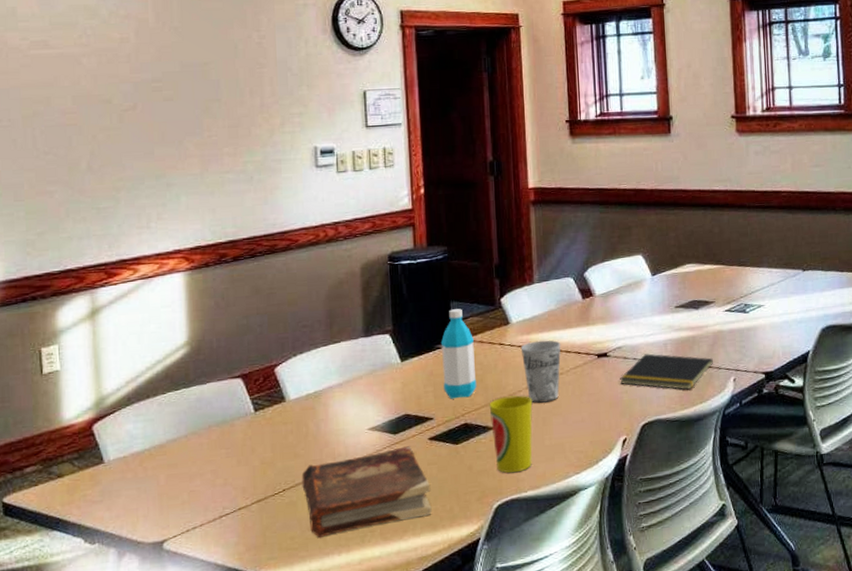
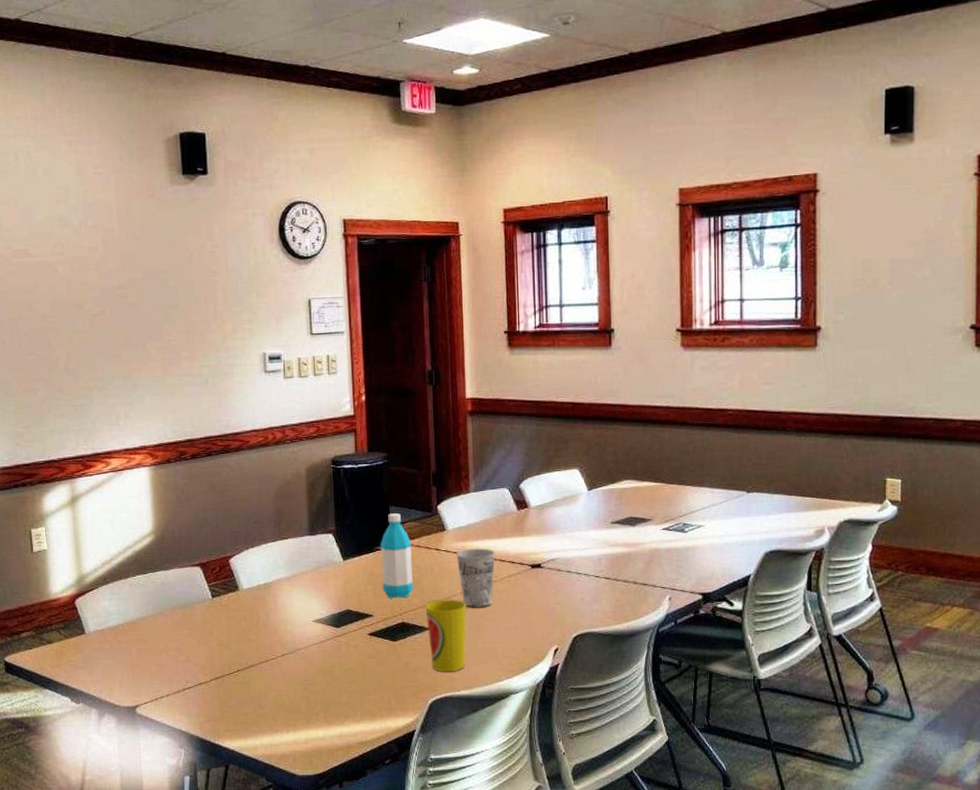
book: present [301,446,432,539] -> none [253,639,371,717]
notepad: present [620,353,713,390] -> none [553,567,648,605]

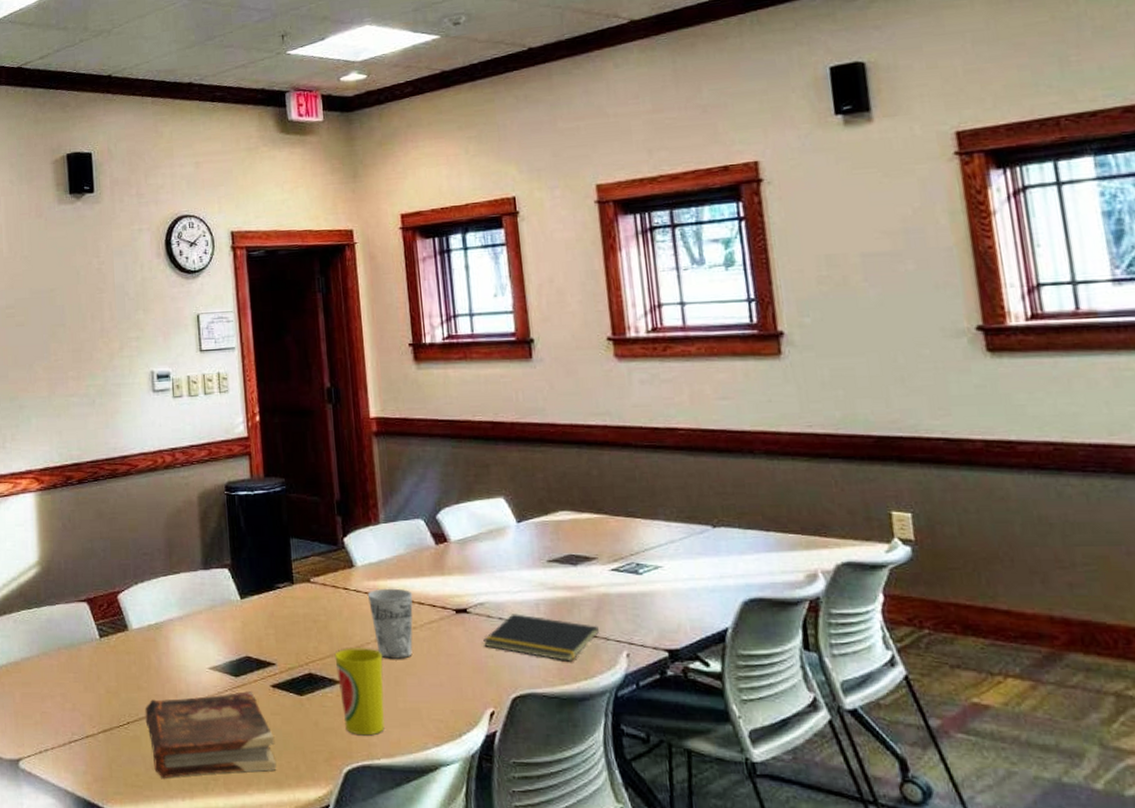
book: none [253,639,371,717] -> present [145,691,277,779]
water bottle: present [380,513,414,599] -> none [280,546,321,645]
notepad: none [553,567,648,605] -> present [483,614,599,662]

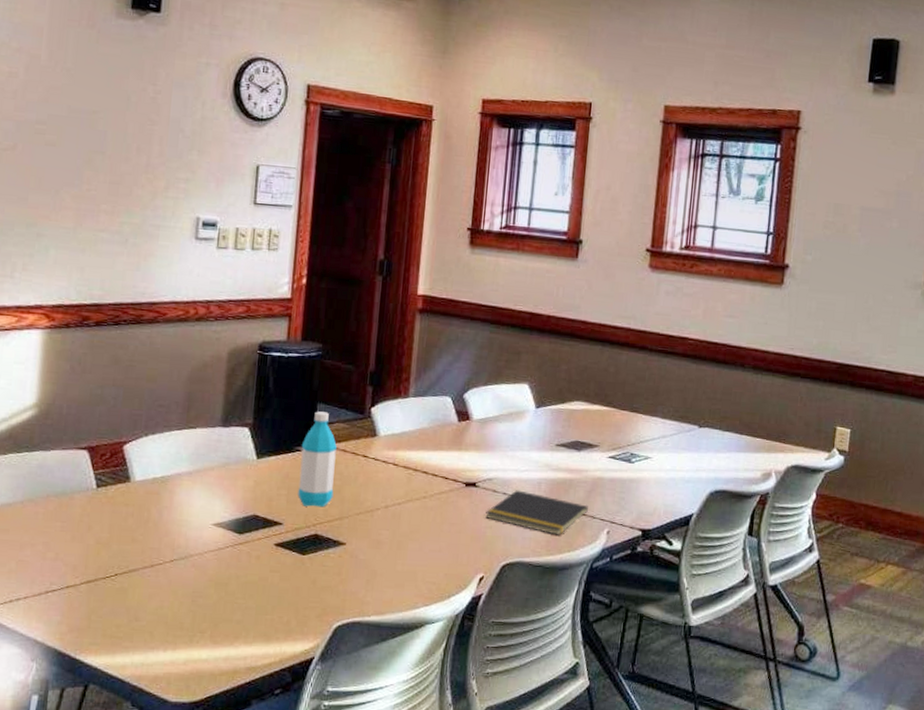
book: present [145,691,277,779] -> none [135,548,270,631]
water bottle: none [280,546,321,645] -> present [298,411,337,507]
cup: present [334,648,385,736] -> none [342,512,390,595]
cup: present [367,588,413,659] -> none [385,458,429,525]

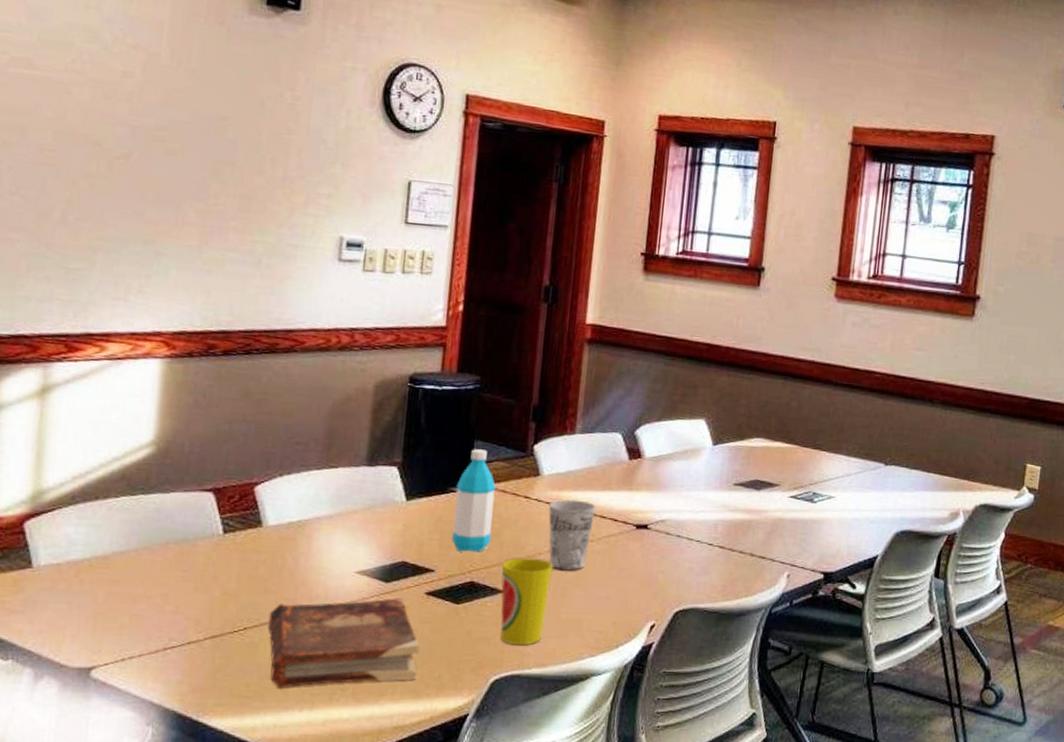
book: none [135,548,270,631] -> present [267,598,420,690]
cup: none [342,512,390,595] -> present [500,557,554,646]
cup: none [385,458,429,525] -> present [548,499,596,571]
notepad: present [485,490,588,535] -> none [657,532,768,580]

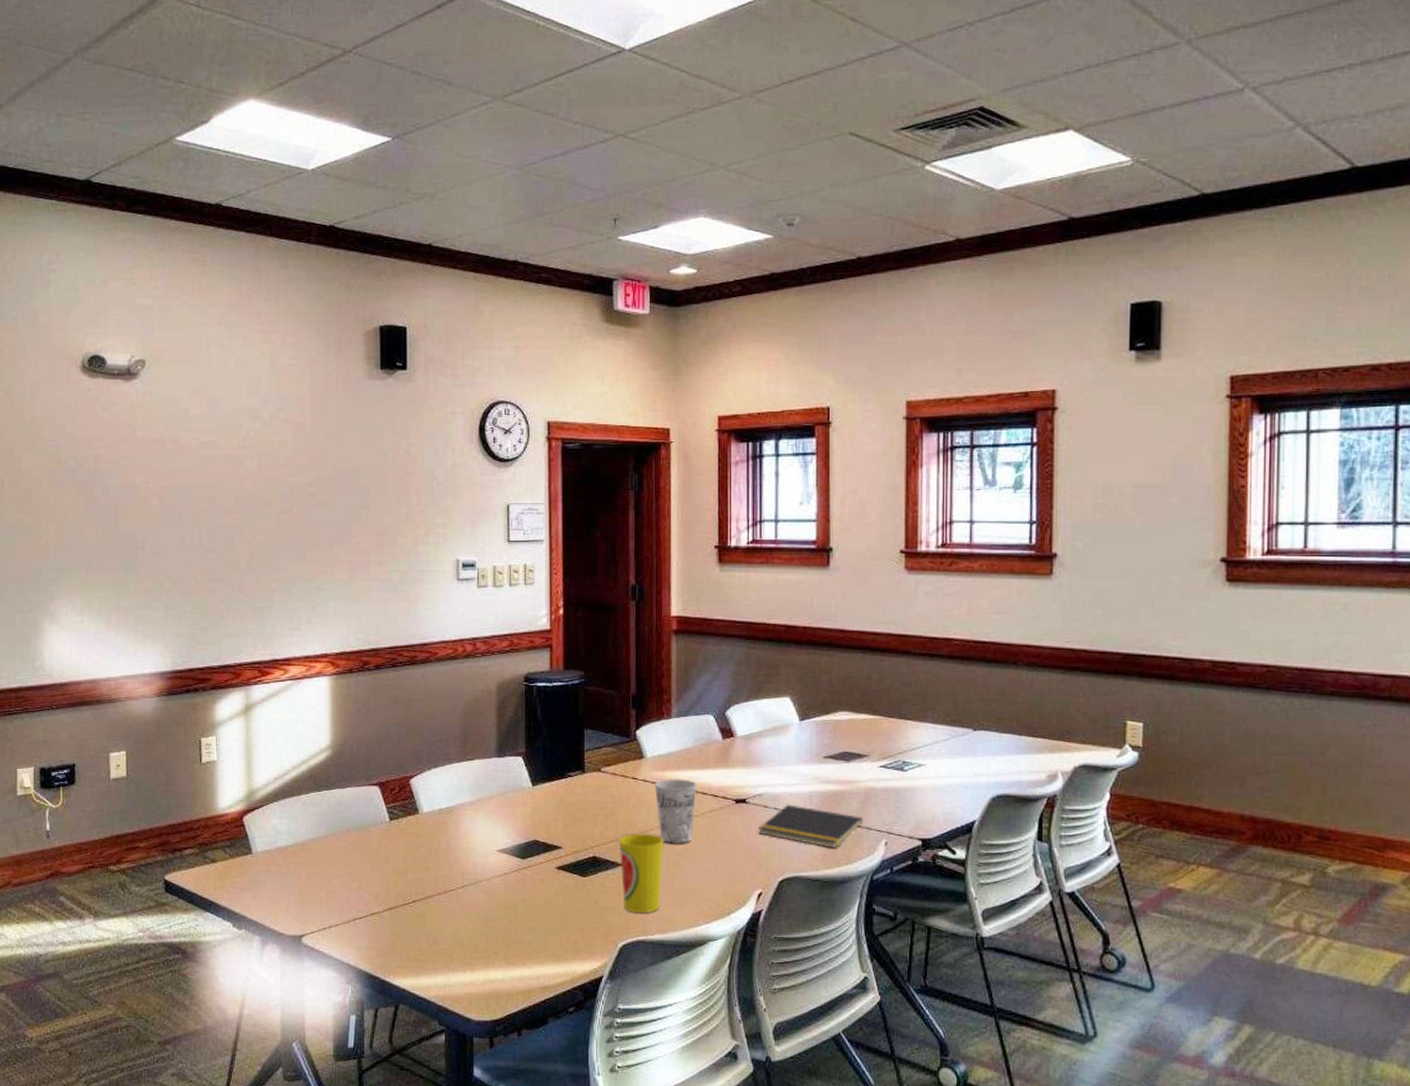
book: present [267,598,420,690] -> none [431,873,556,954]
water bottle: present [451,449,496,553] -> none [572,737,607,830]
notepad: none [657,532,768,580] -> present [758,804,863,848]

